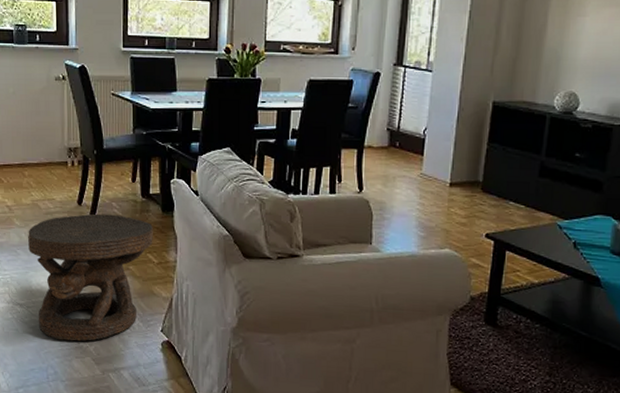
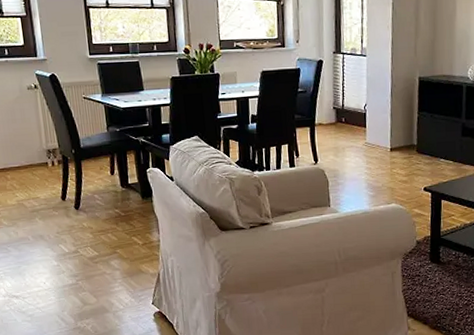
carved stool: present [28,213,153,341] -> none [16,205,136,324]

